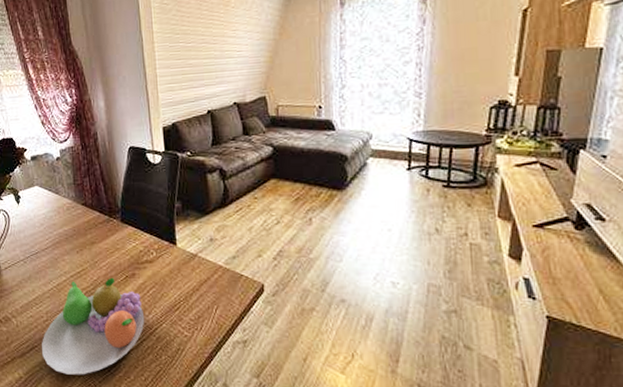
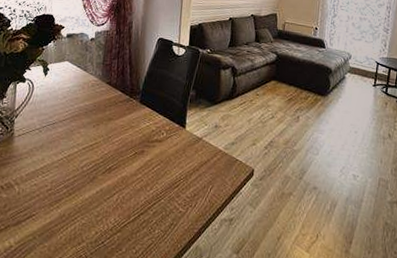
fruit bowl: present [42,277,145,375] -> none [38,152,146,246]

